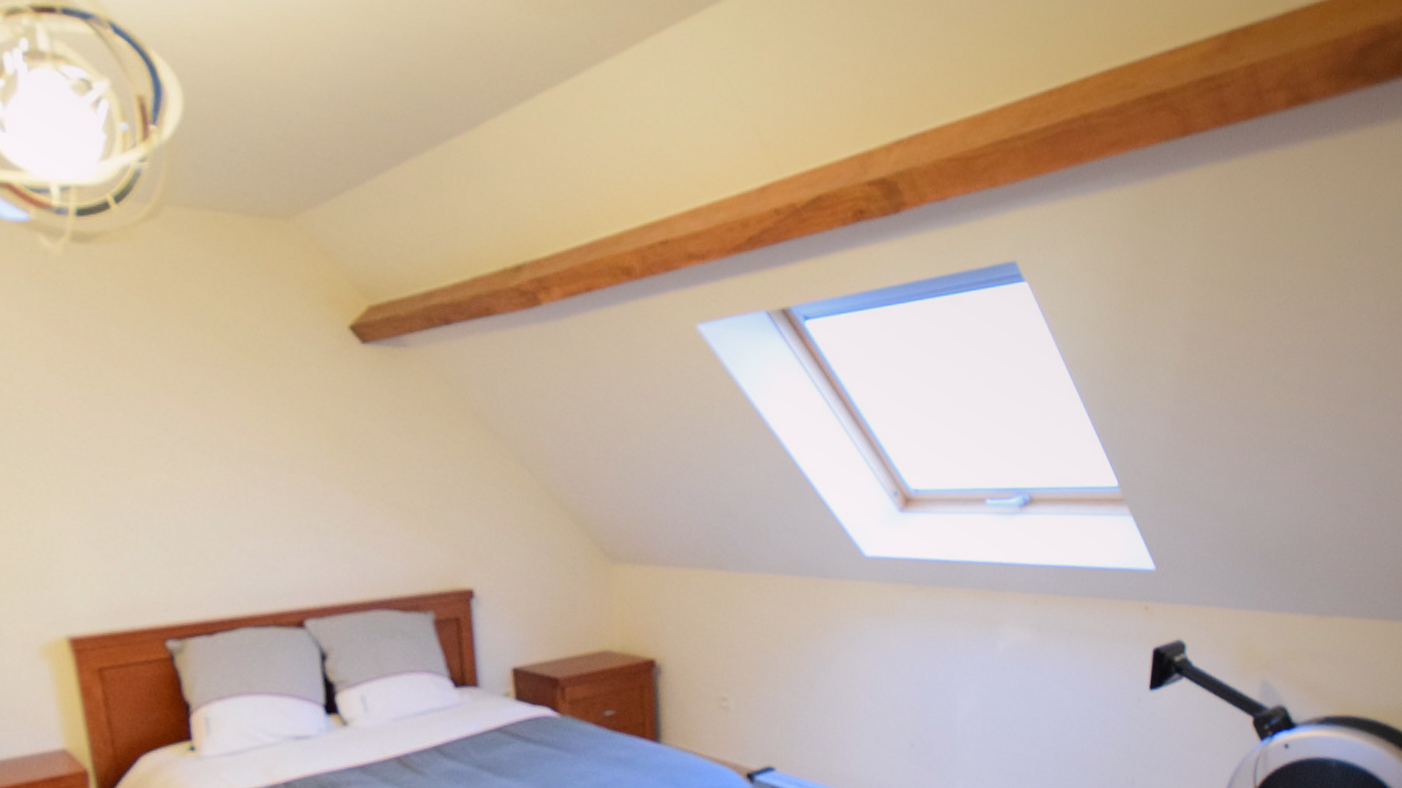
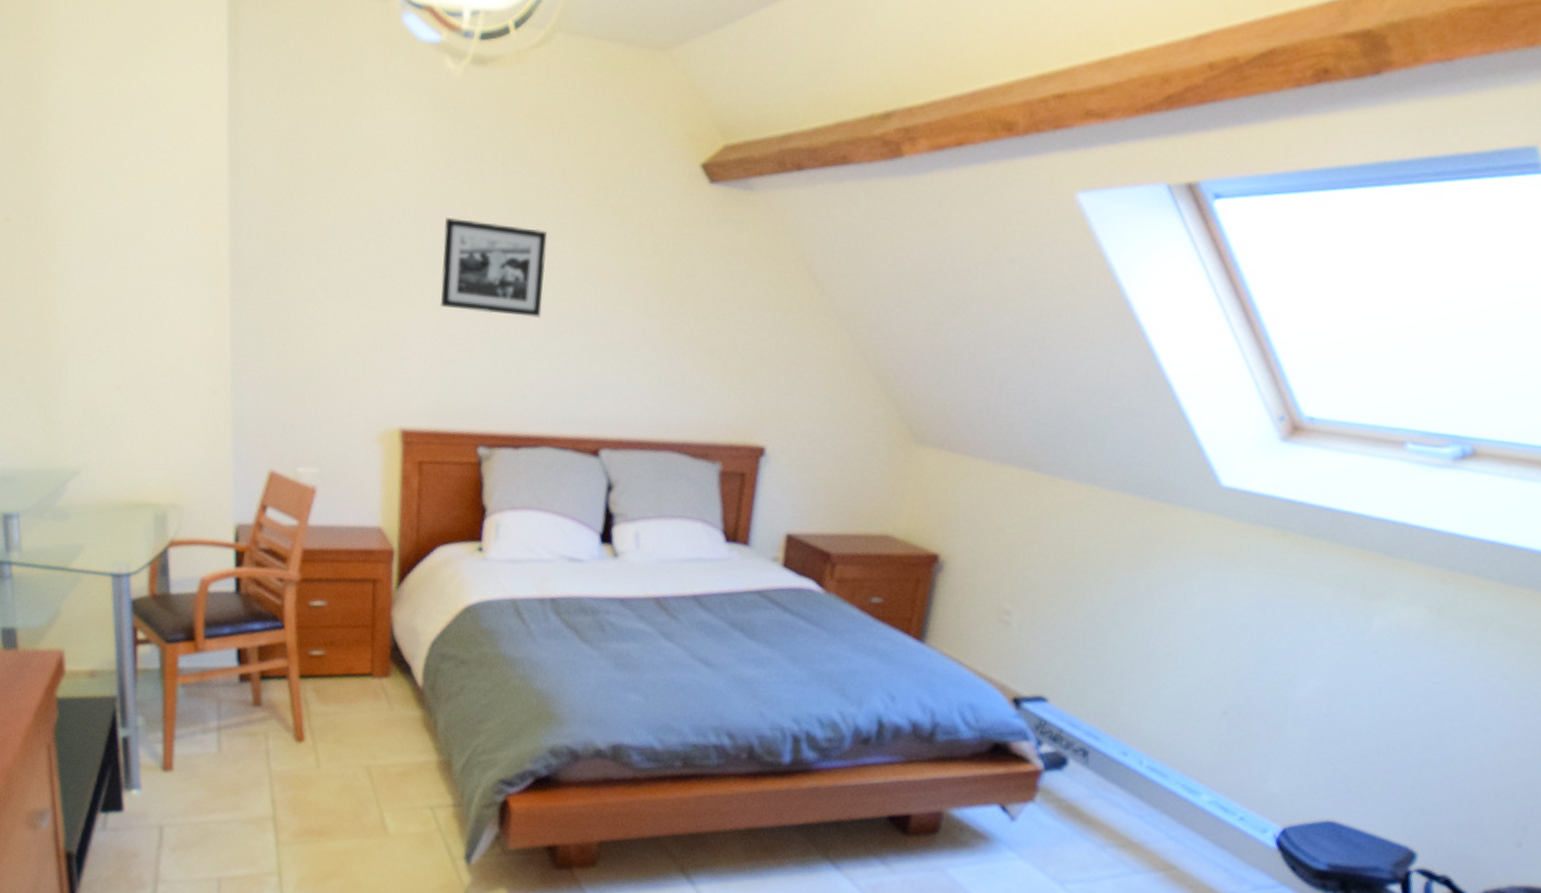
picture frame: none [74,403,209,499] -> present [439,218,548,318]

